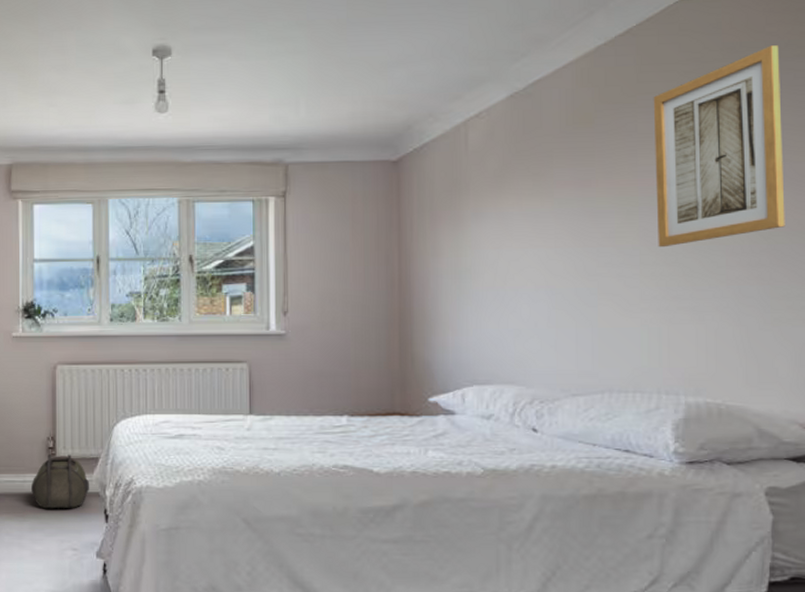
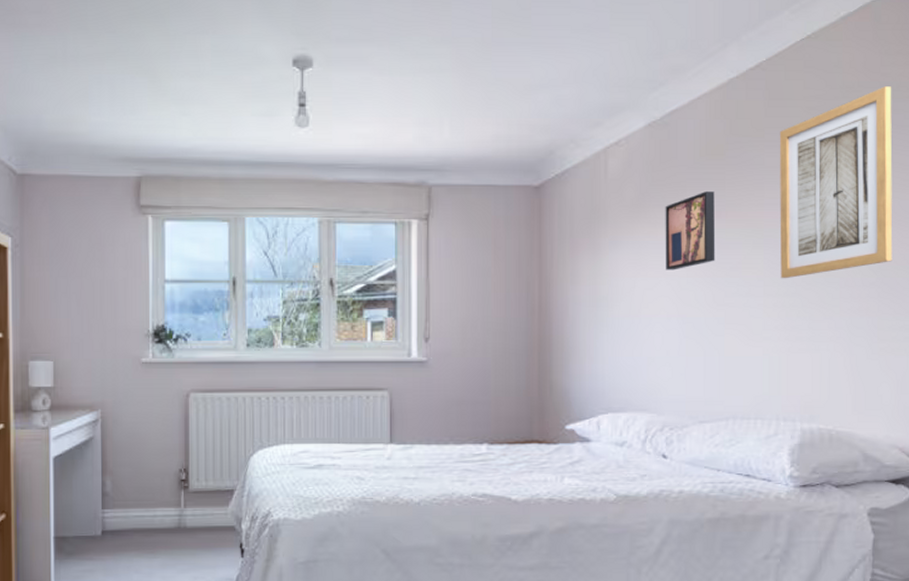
backpack: present [30,454,89,509] -> none [161,487,224,545]
wall art: none [530,160,586,241] -> present [665,191,716,270]

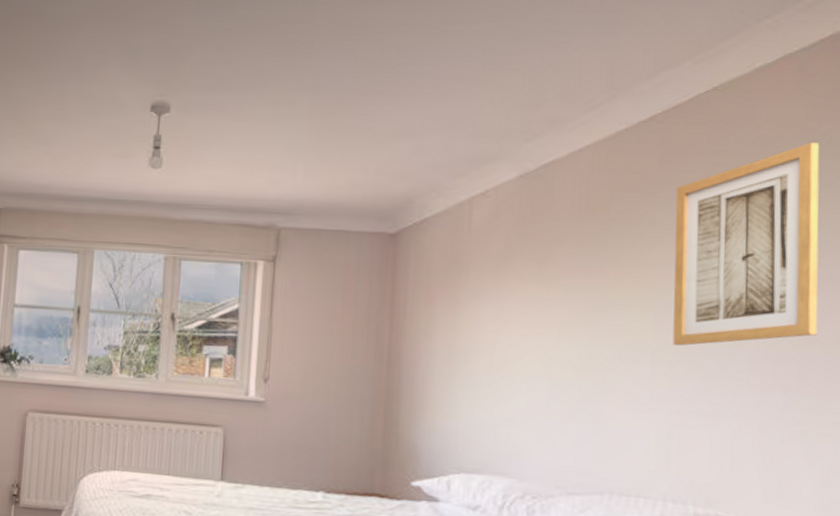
wall art: present [665,191,716,270] -> none [534,247,595,329]

